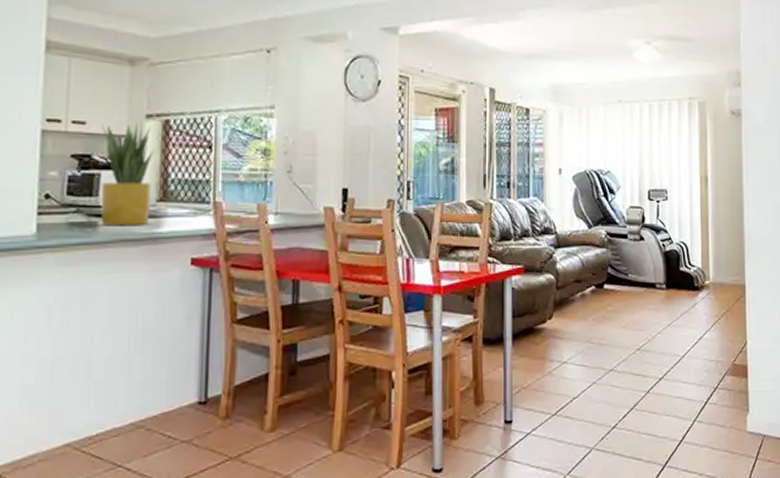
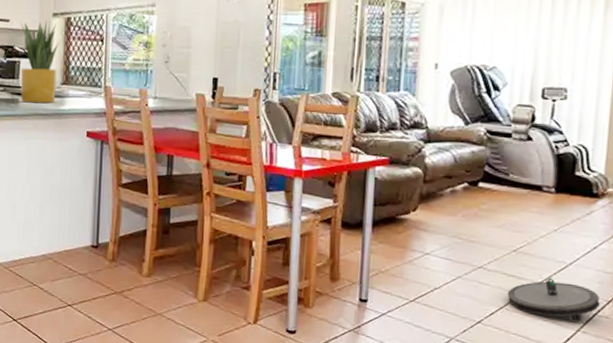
robot vacuum: none [635,371,709,414] -> present [507,277,600,323]

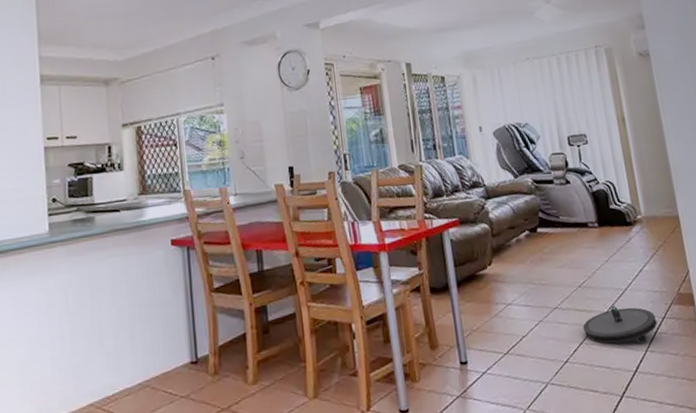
planter: present [20,20,59,104] -> none [89,131,134,220]

